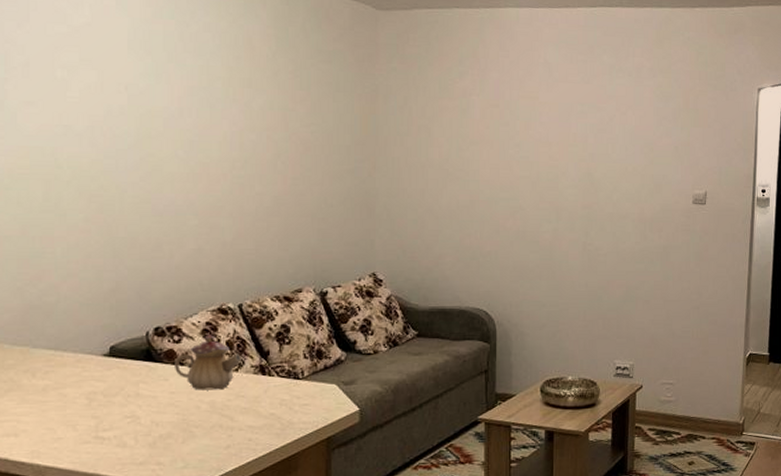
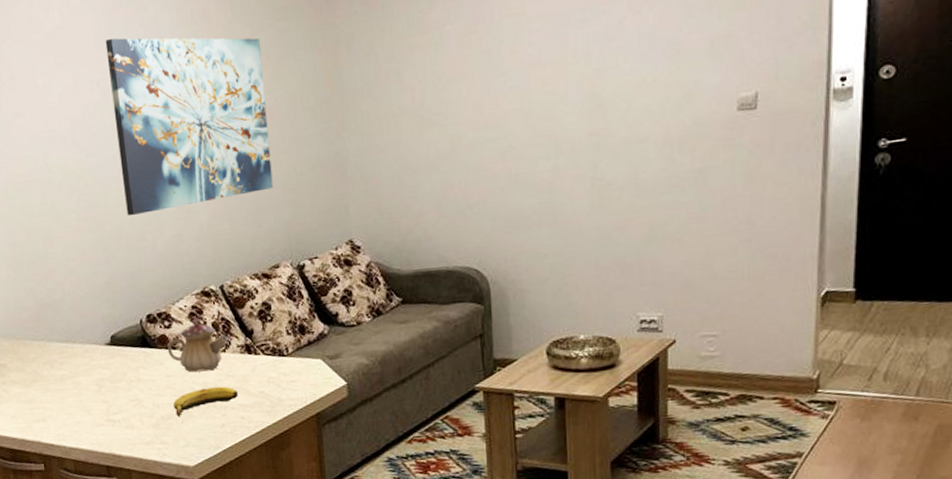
wall art: none [139,45,303,225] -> present [105,38,273,216]
banana: none [175,406,247,437] -> present [173,386,238,418]

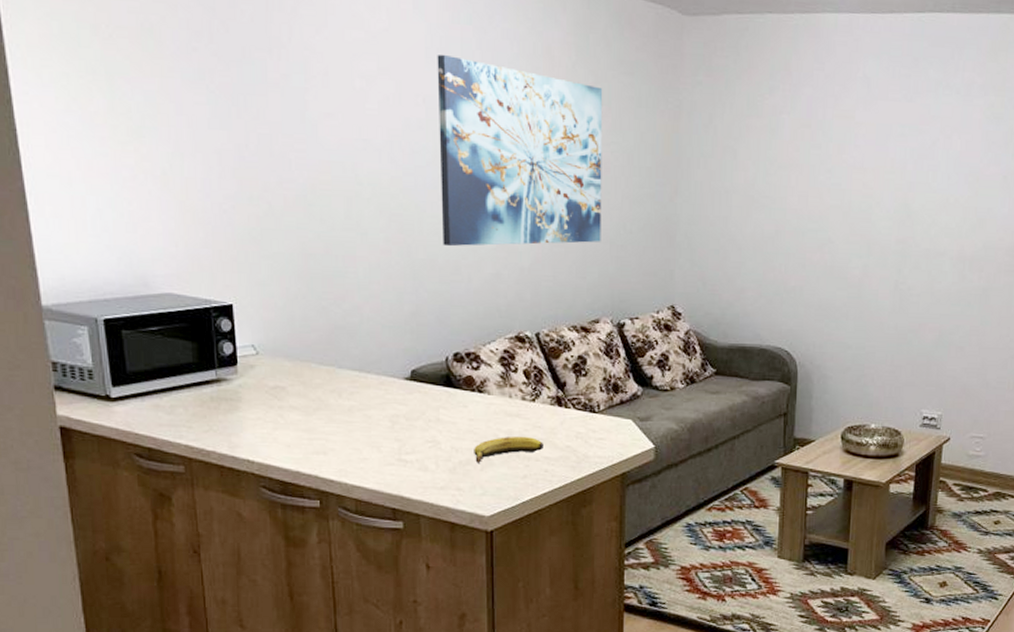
teapot: present [167,318,228,372] -> none [472,363,538,419]

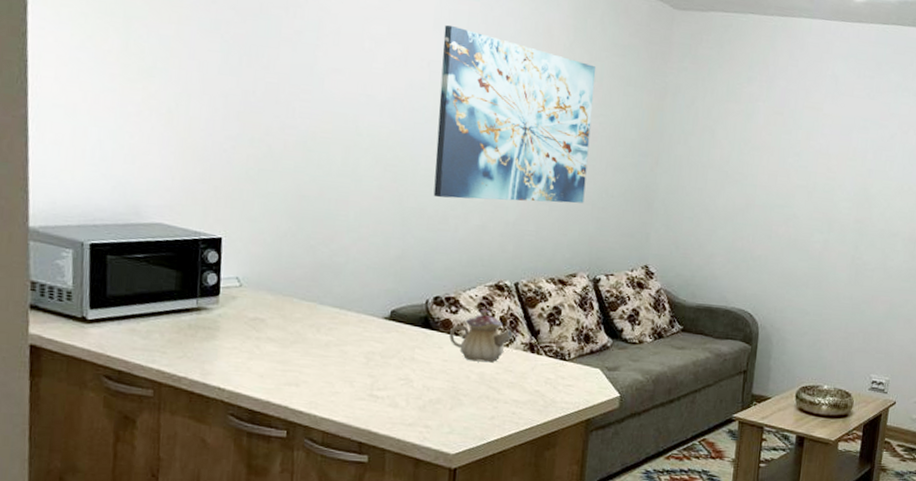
teapot: none [472,363,538,419] -> present [448,309,513,363]
banana: present [474,436,543,464] -> none [444,378,513,404]

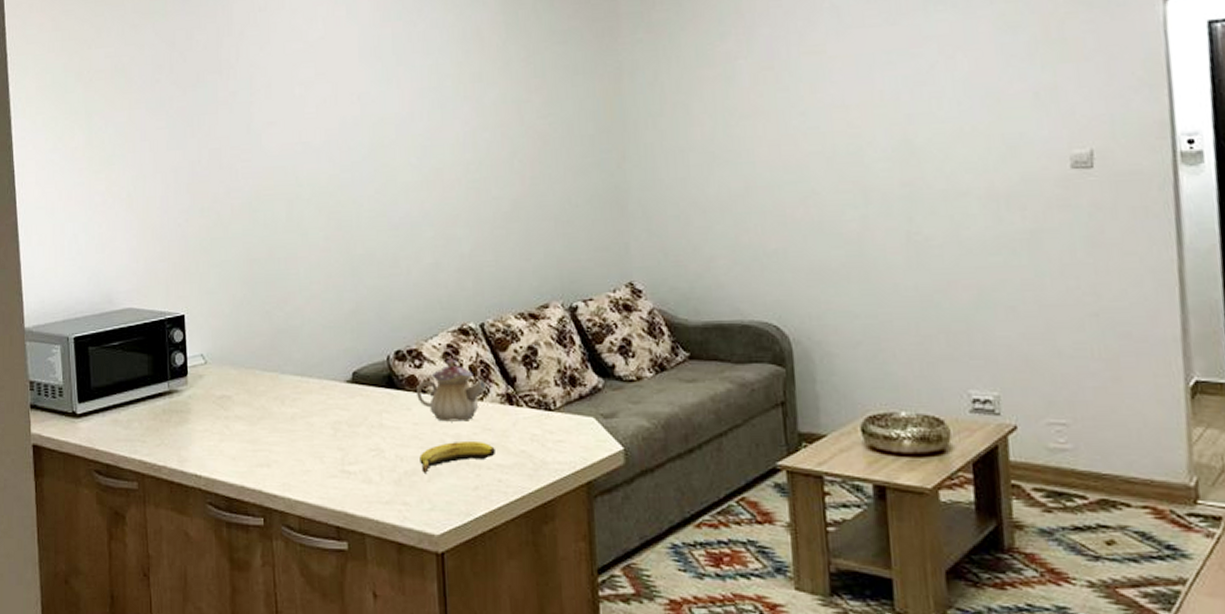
wall art: present [433,24,596,204] -> none [370,51,545,239]
banana: none [444,378,513,404] -> present [419,440,495,475]

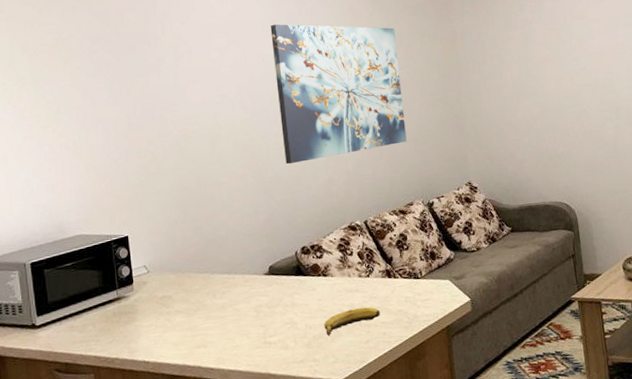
wall art: none [370,51,545,239] -> present [270,24,407,165]
teapot: present [415,359,486,422] -> none [318,248,371,296]

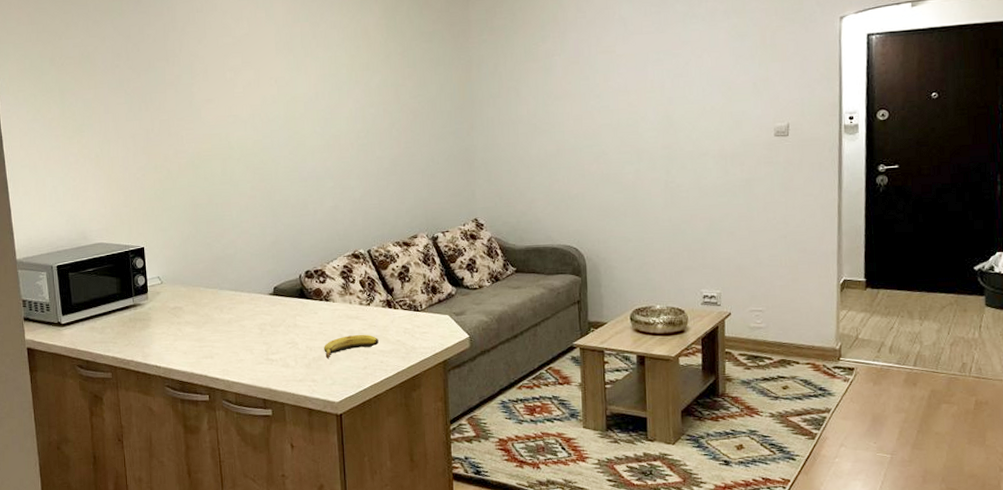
wall art: present [270,24,407,165] -> none [284,45,415,189]

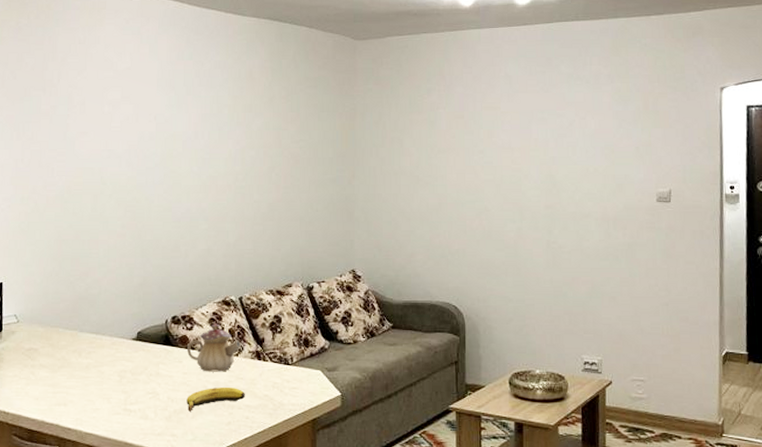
teapot: none [321,276,372,321] -> present [186,323,241,372]

